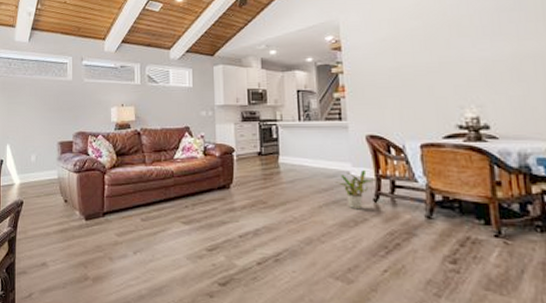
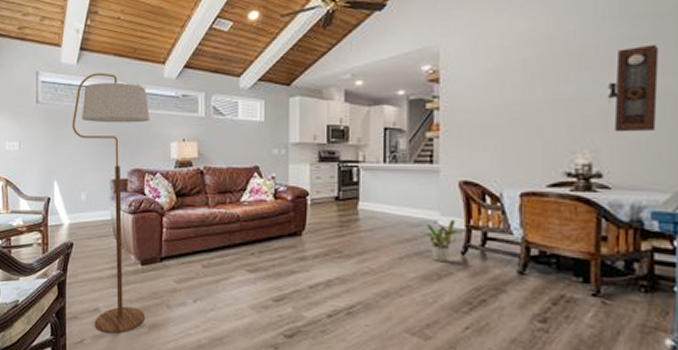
floor lamp: none [23,48,93,288] -> present [72,72,150,334]
pendulum clock: none [484,14,530,89] -> present [607,44,659,132]

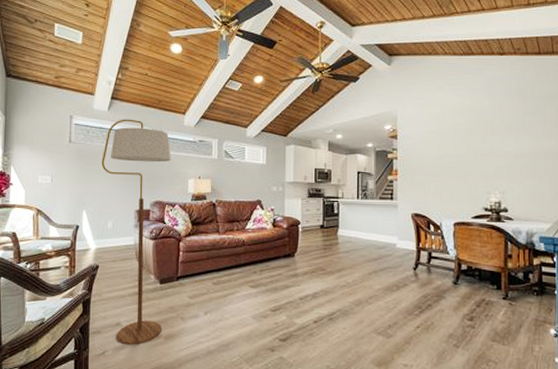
potted plant: present [419,220,465,263] -> none [383,243,416,277]
pendulum clock: present [607,44,659,132] -> none [509,118,542,180]

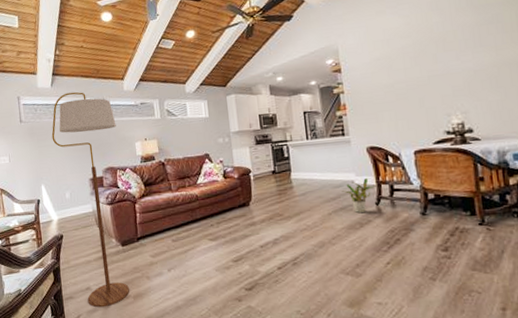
potted plant: none [383,243,416,277] -> present [341,178,376,214]

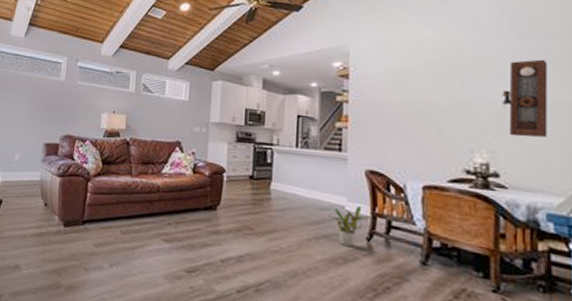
floor lamp: present [51,92,129,308] -> none [13,46,86,293]
pendulum clock: none [466,27,507,96] -> present [501,59,548,137]

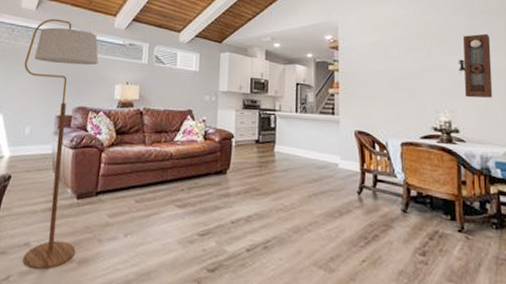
floor lamp: none [13,46,86,293] -> present [22,18,99,270]
potted plant: present [327,206,370,247] -> none [324,164,360,201]

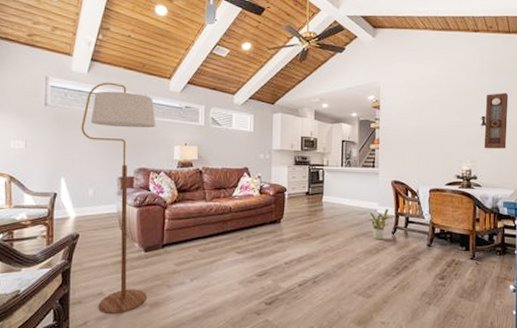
potted plant: none [324,164,360,201] -> present [365,209,395,240]

